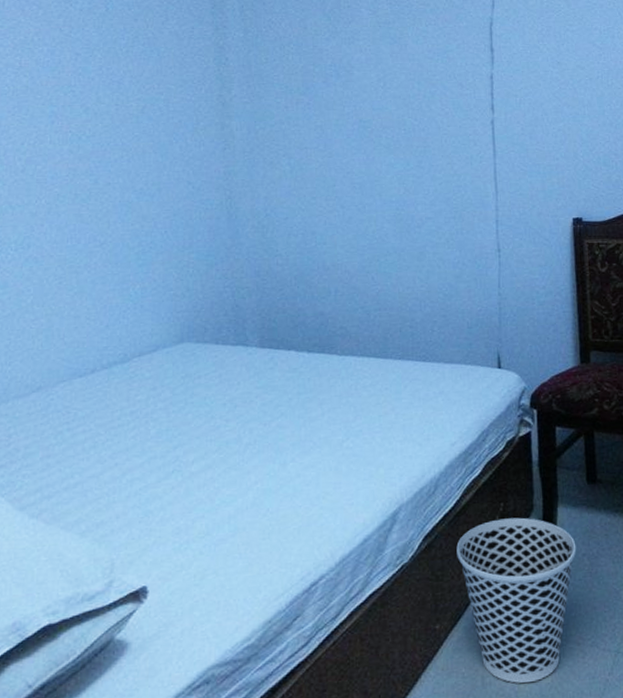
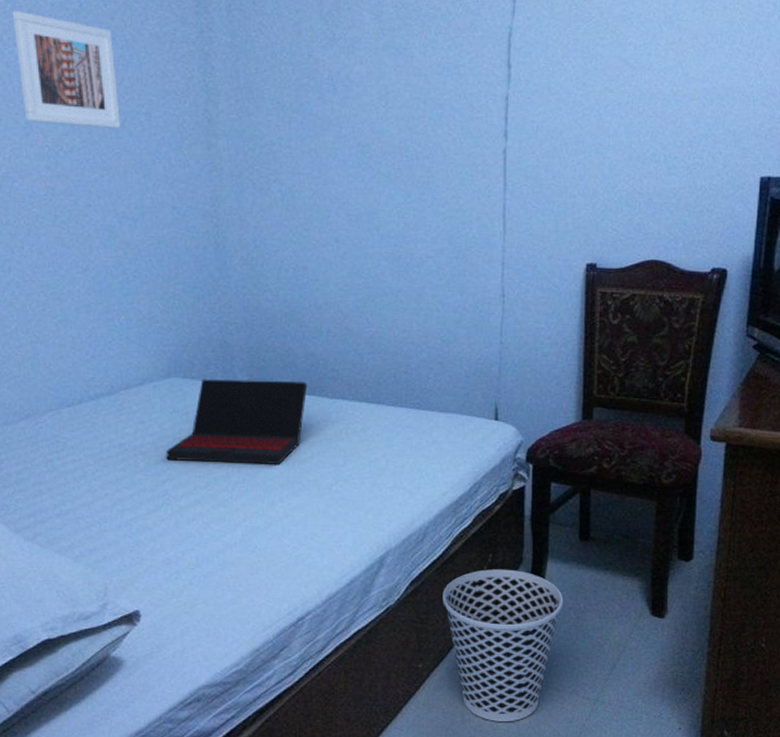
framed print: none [43,16,141,115] -> present [12,10,121,129]
laptop: none [178,340,318,426] -> present [166,379,308,464]

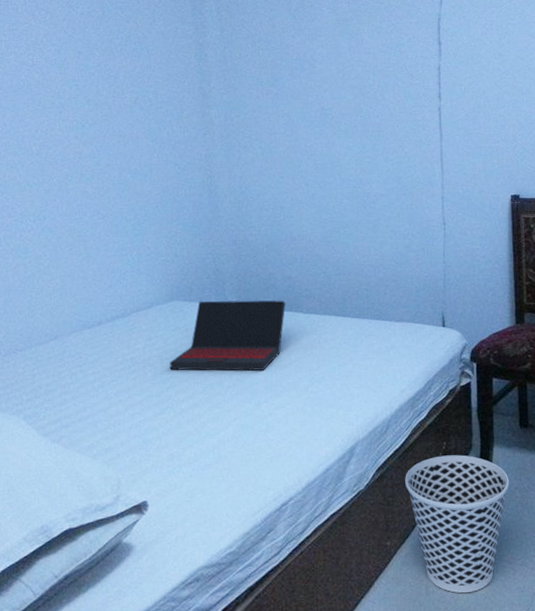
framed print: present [12,10,121,129] -> none [51,19,134,105]

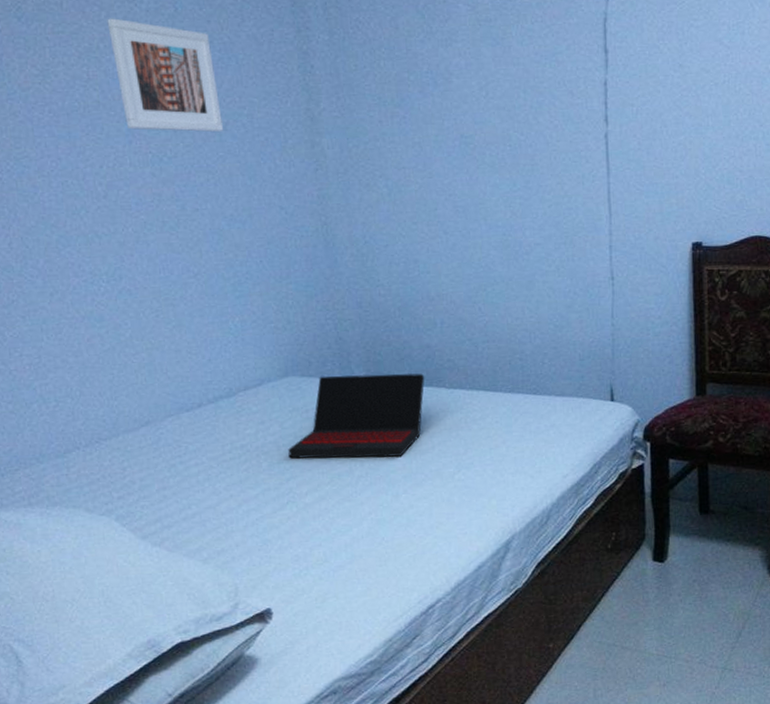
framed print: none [51,19,134,105] -> present [107,18,224,133]
wastebasket: present [405,455,510,593] -> none [569,546,687,696]

